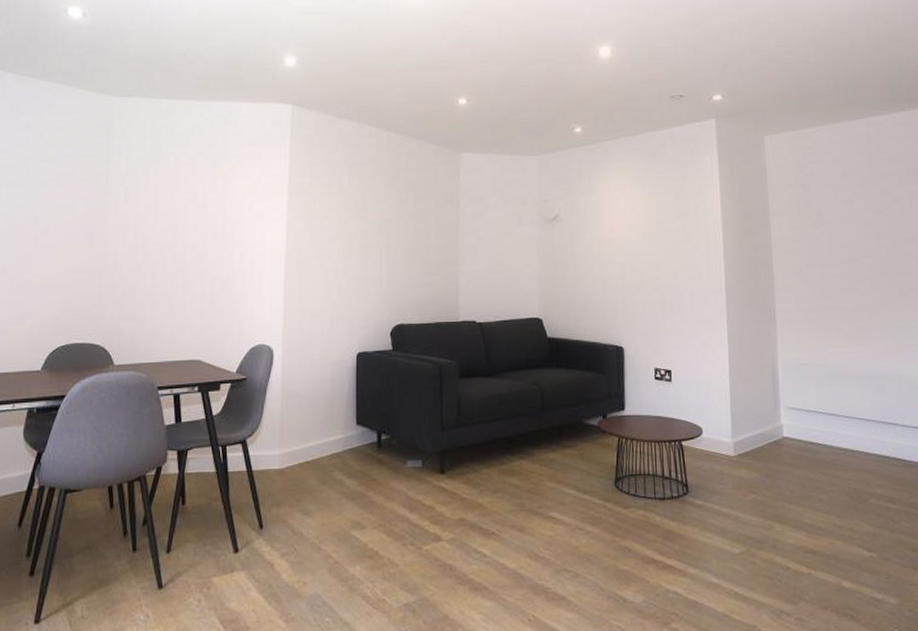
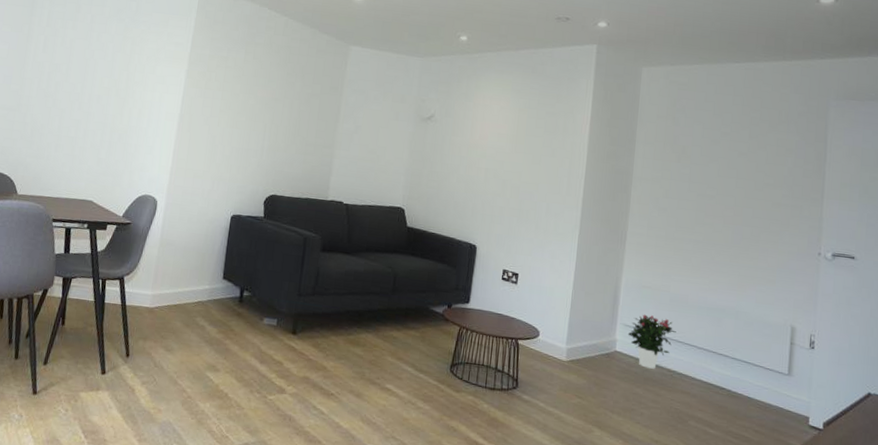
potted flower: none [792,393,842,450] -> present [627,314,676,369]

